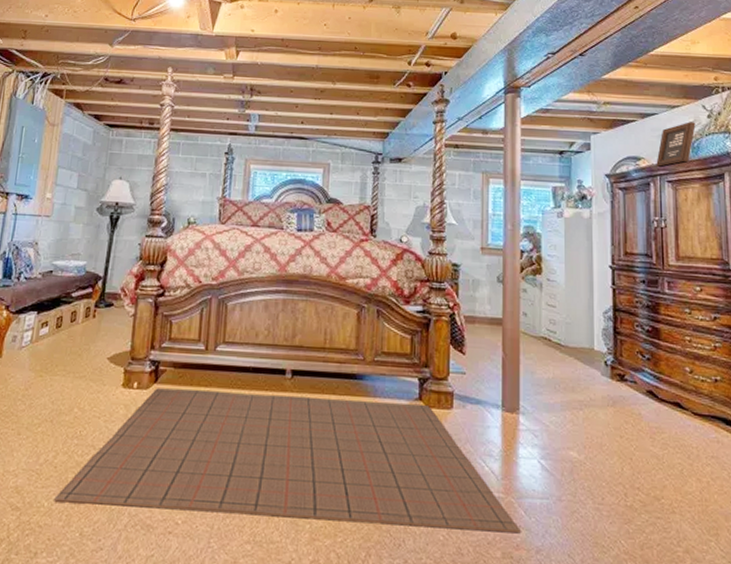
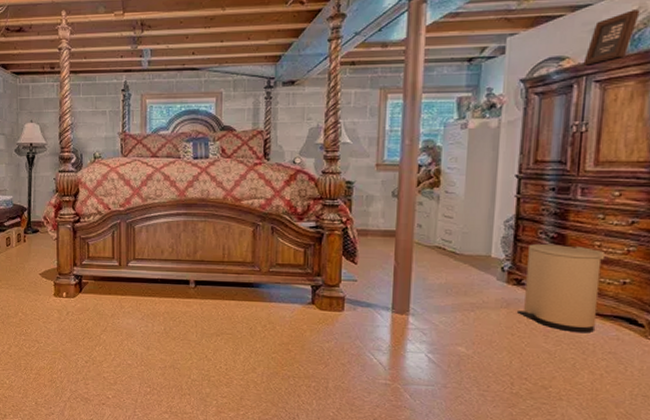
rug: present [54,388,521,534] -> none [13,297,405,413]
pedal bin: none [622,337,697,435] -> present [516,244,606,333]

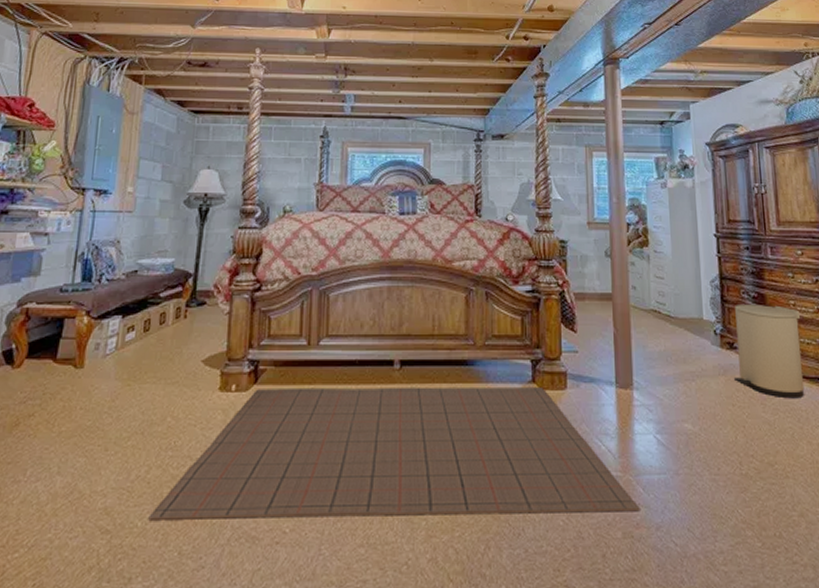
rug: none [13,297,405,413] -> present [148,387,640,520]
picture frame: present [583,9,640,67] -> none [753,88,789,135]

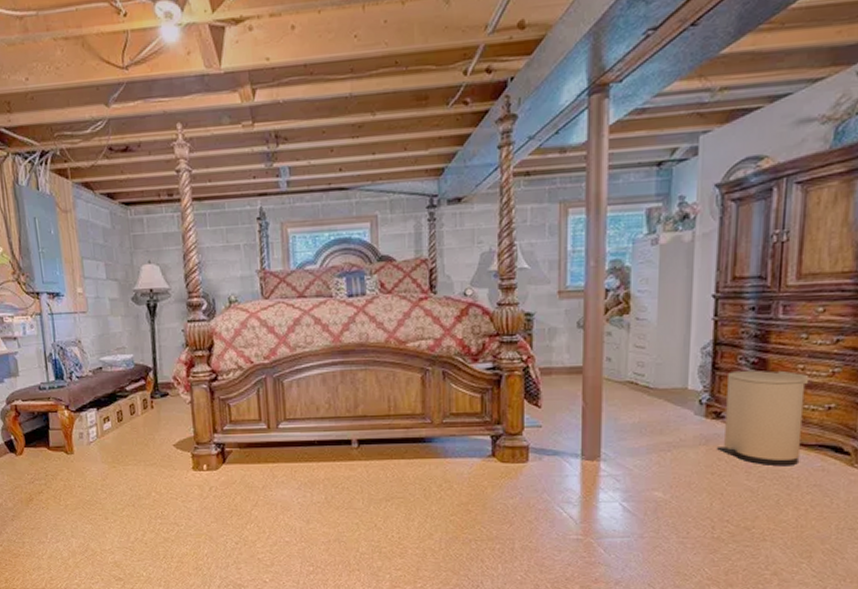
rug: present [148,387,640,520] -> none [151,461,600,571]

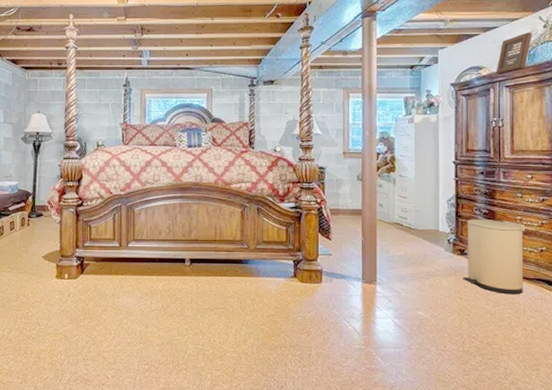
picture frame: none [783,97,844,167] -> present [496,32,532,75]

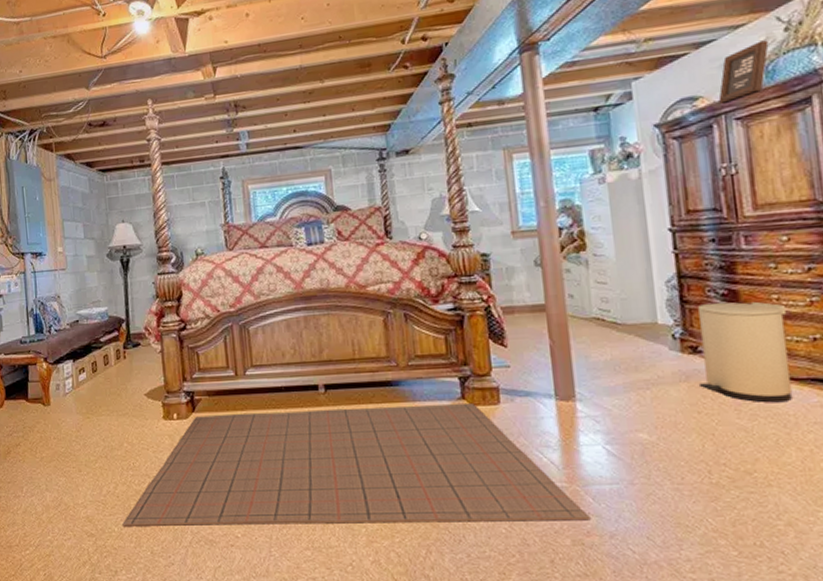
rug: none [12,277,378,375] -> present [122,404,590,526]

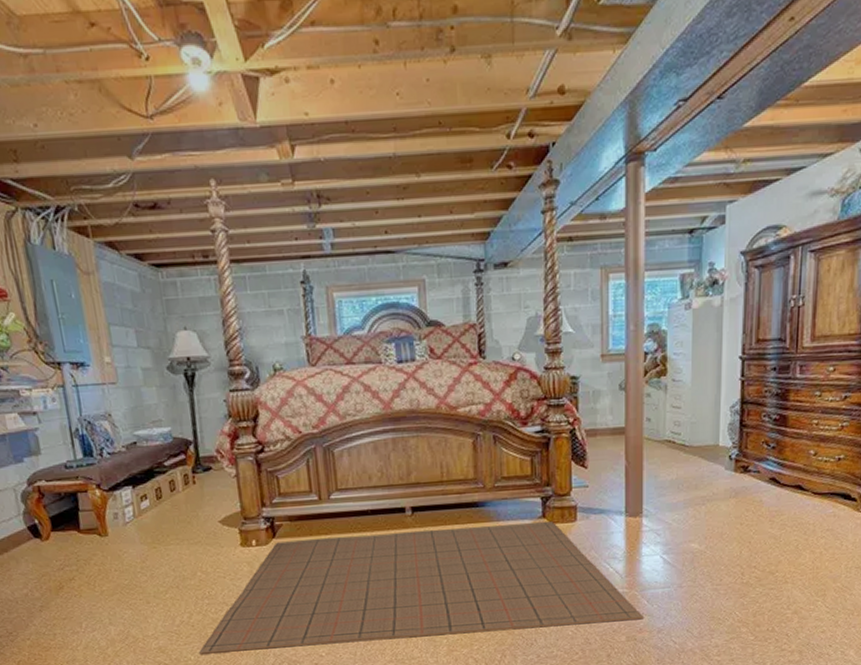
pedal bin: present [698,301,793,403] -> none [744,425,823,515]
picture frame: present [718,40,769,105] -> none [799,172,849,236]

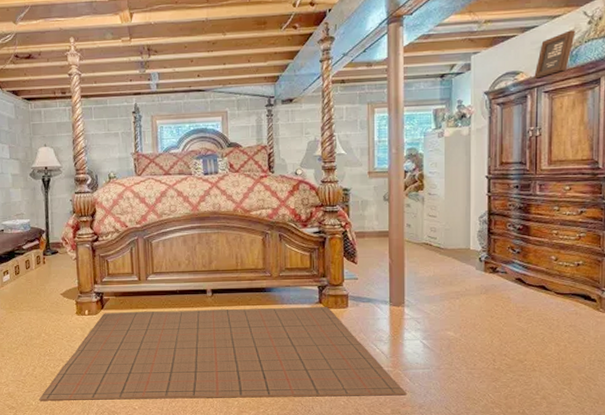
picture frame: none [799,172,849,236] -> present [534,30,576,80]

